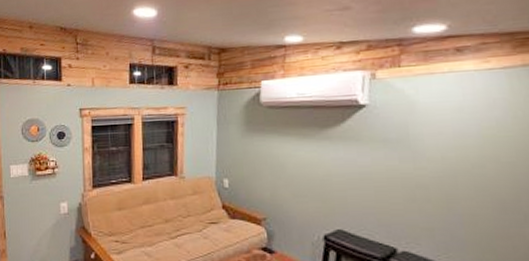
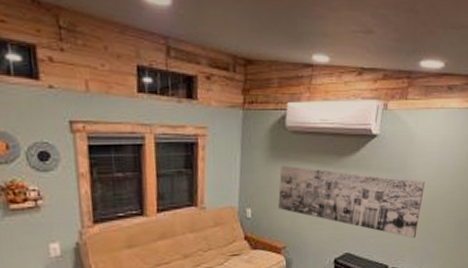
wall art: none [255,138,439,218] -> present [278,165,425,238]

